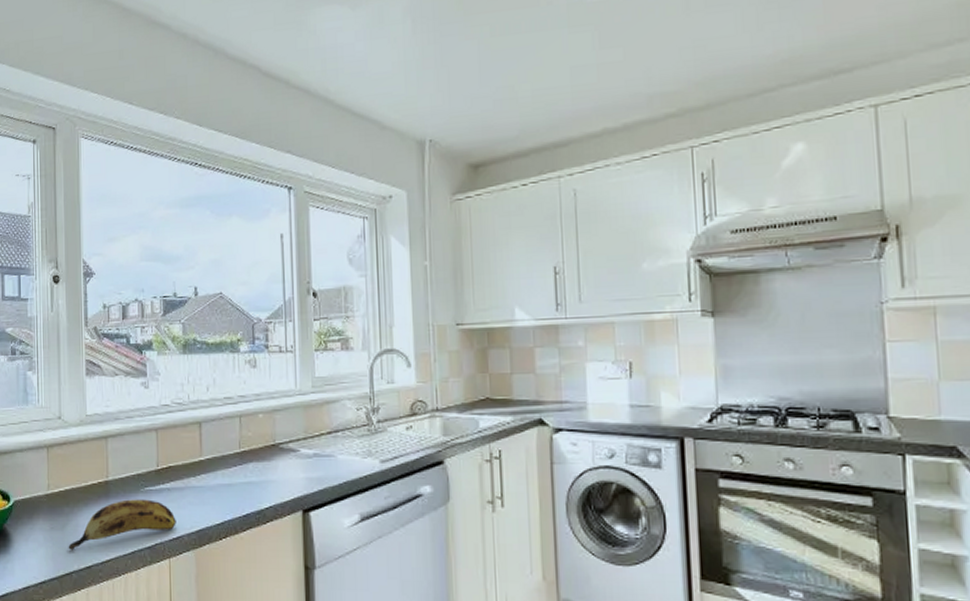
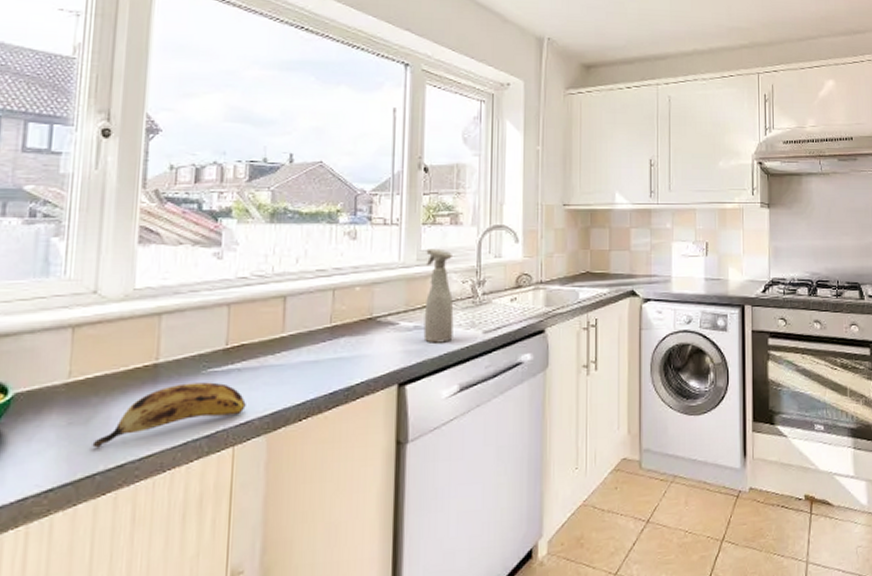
spray bottle: none [320,375,351,471] -> present [423,248,454,343]

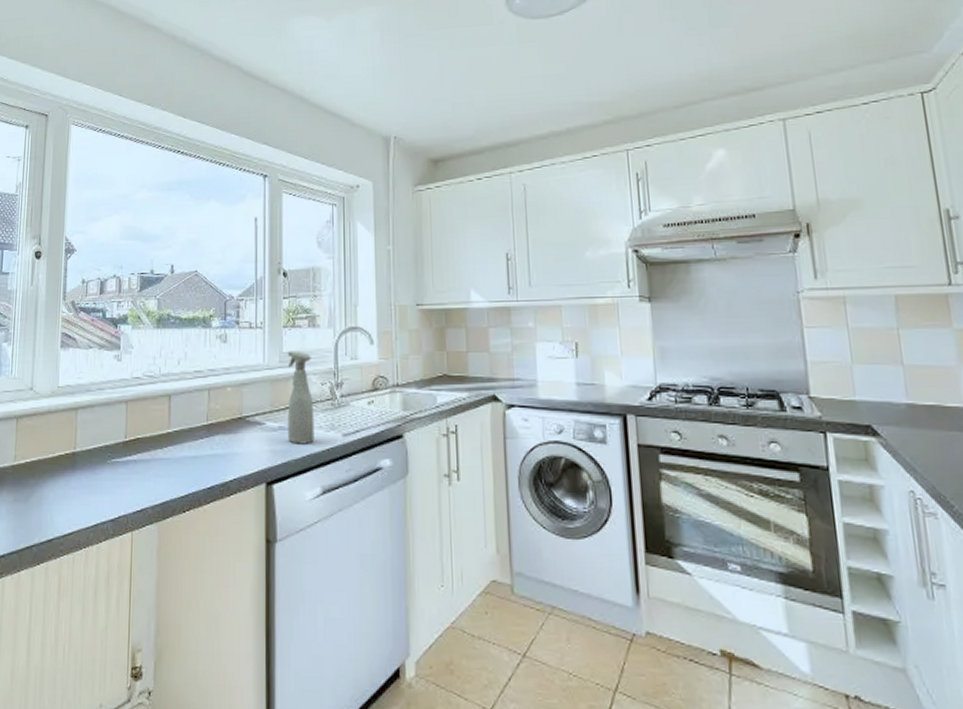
banana: present [92,382,246,448] -> none [30,471,141,523]

